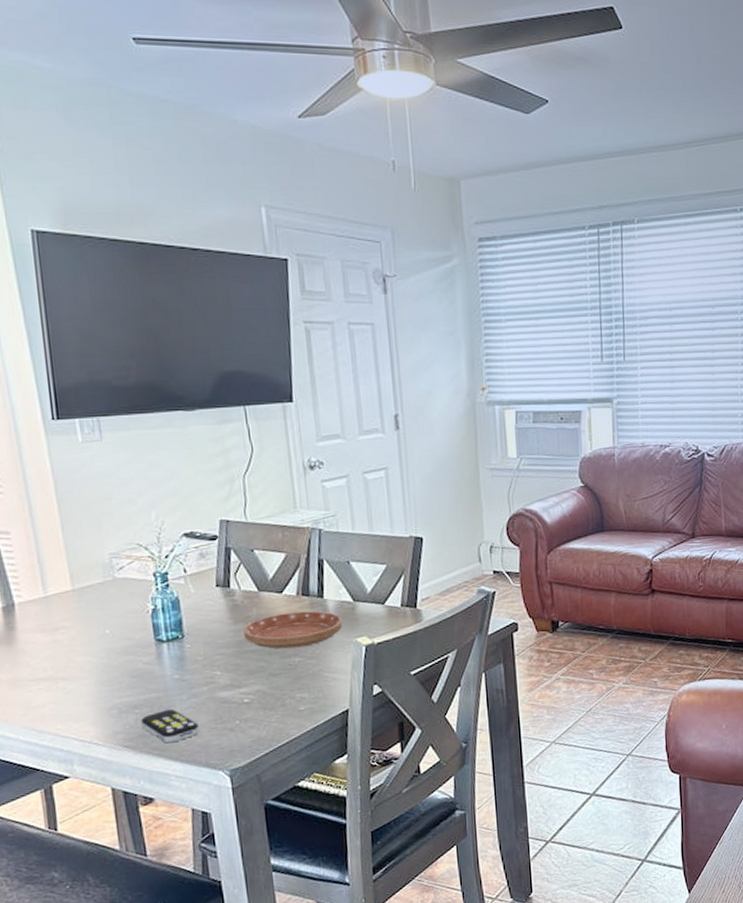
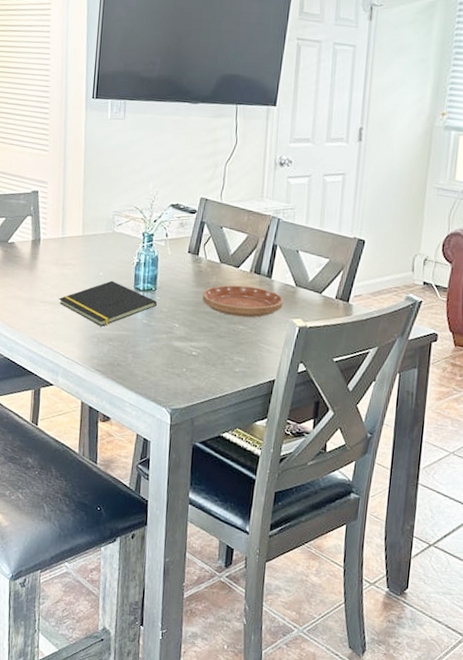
notepad: none [56,636,188,694] -> present [59,280,157,327]
remote control: present [141,709,199,743] -> none [112,347,154,376]

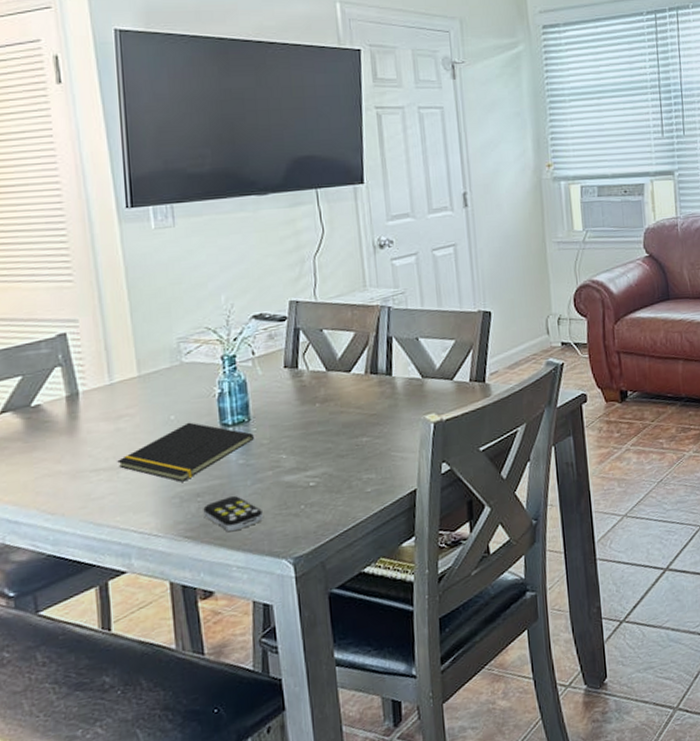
remote control: none [112,347,154,376] -> present [203,496,263,532]
saucer: present [202,285,283,318] -> none [310,389,411,430]

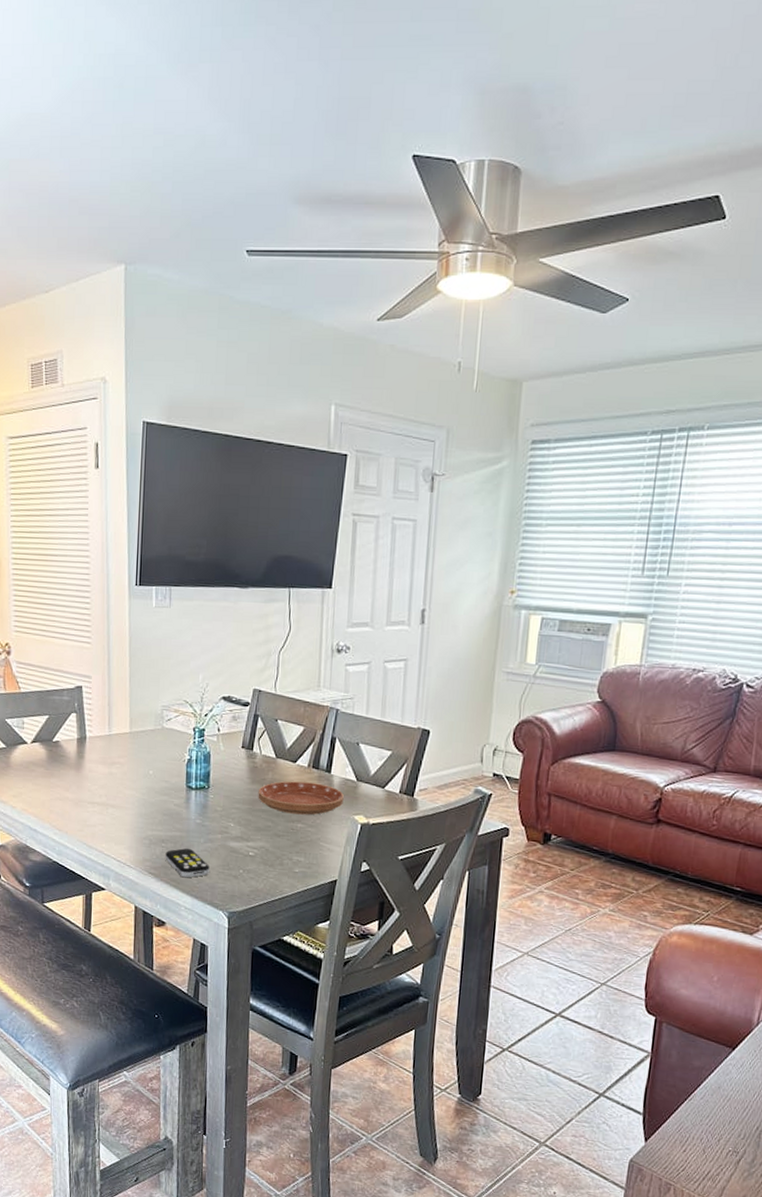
notepad: present [117,422,254,482] -> none [108,779,211,828]
saucer: none [310,389,411,430] -> present [258,781,344,815]

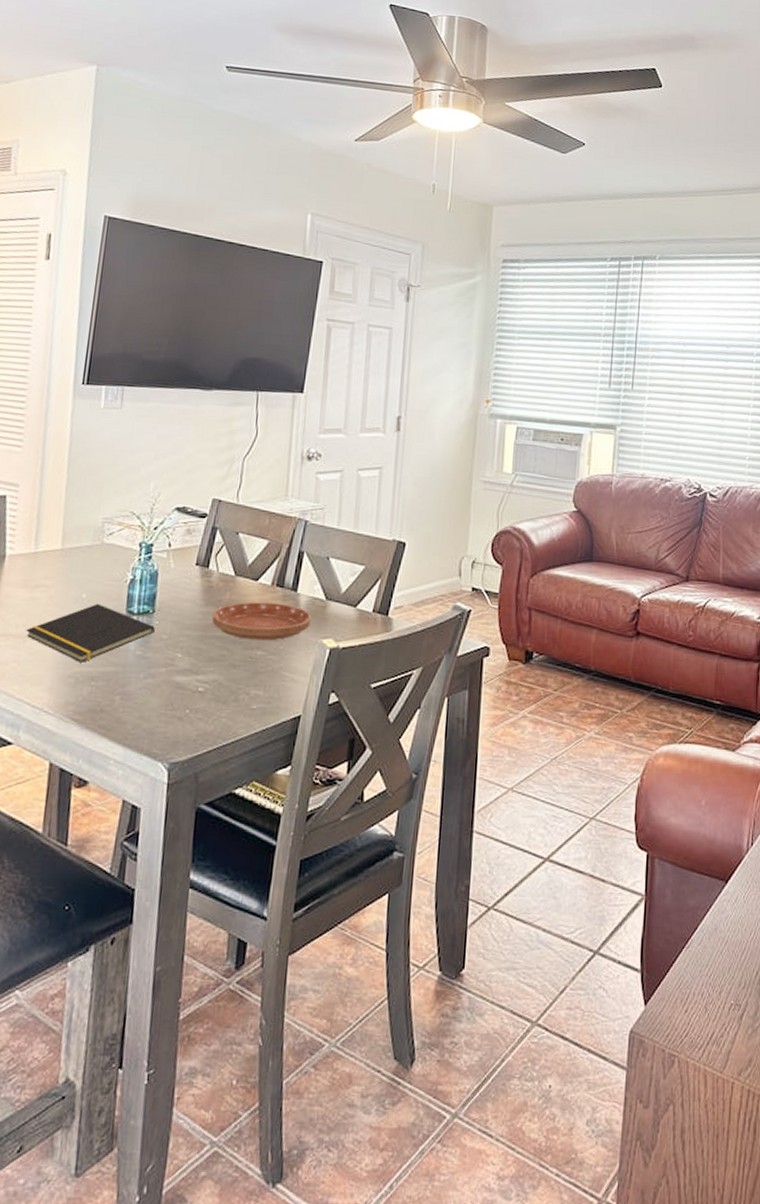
notepad: none [108,779,211,828] -> present [26,603,155,663]
remote control: present [165,848,209,878] -> none [94,687,149,723]

